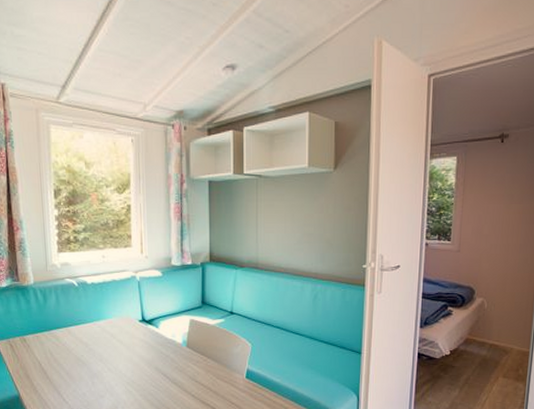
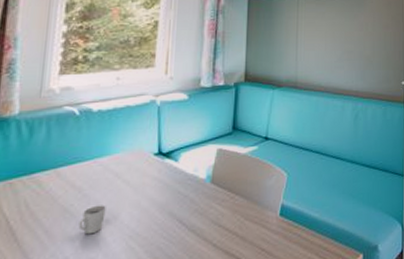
cup: none [89,357,108,379] -> present [78,205,106,235]

